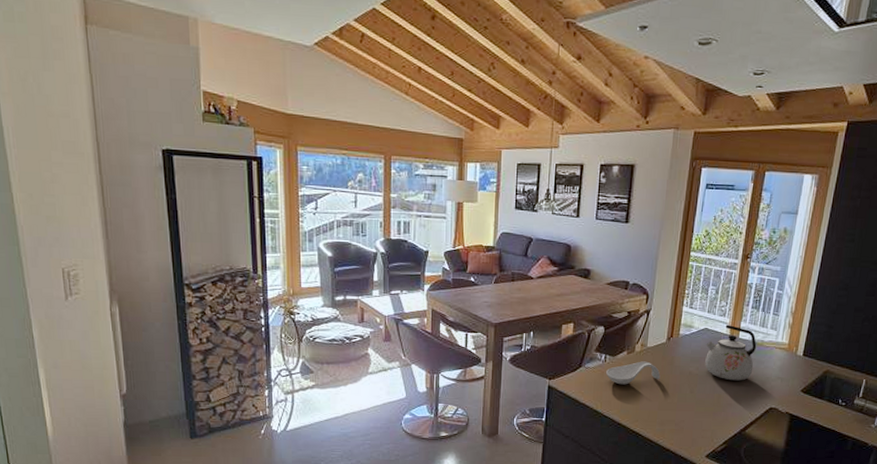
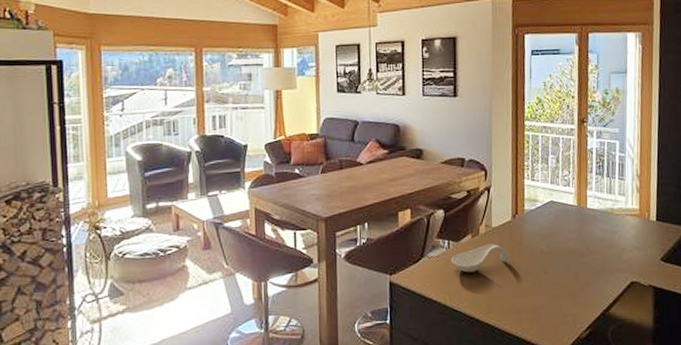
kettle: present [705,325,757,381] -> none [553,195,607,256]

